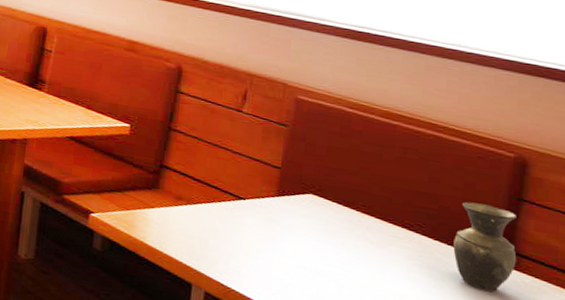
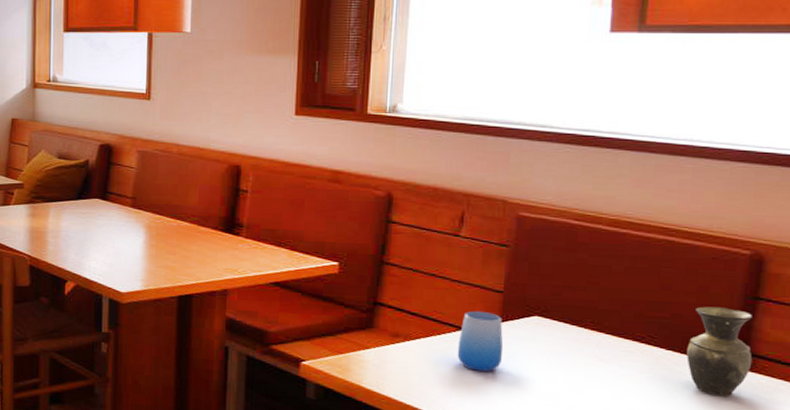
cup: none [235,182,280,243] -> present [457,310,504,372]

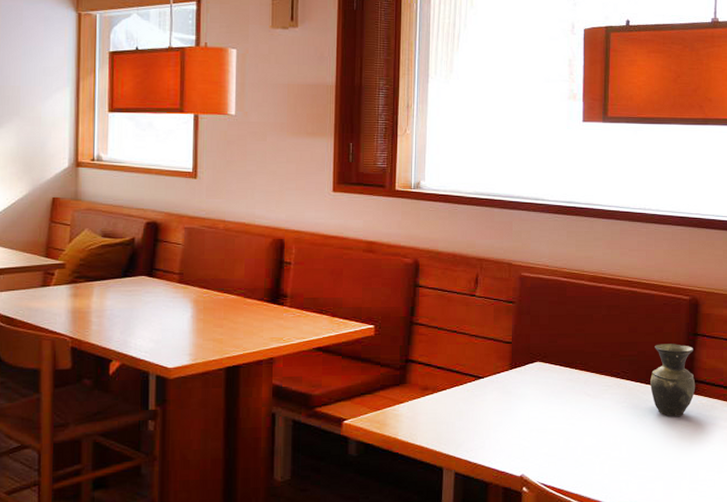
cup: present [457,310,504,372] -> none [477,361,514,414]

